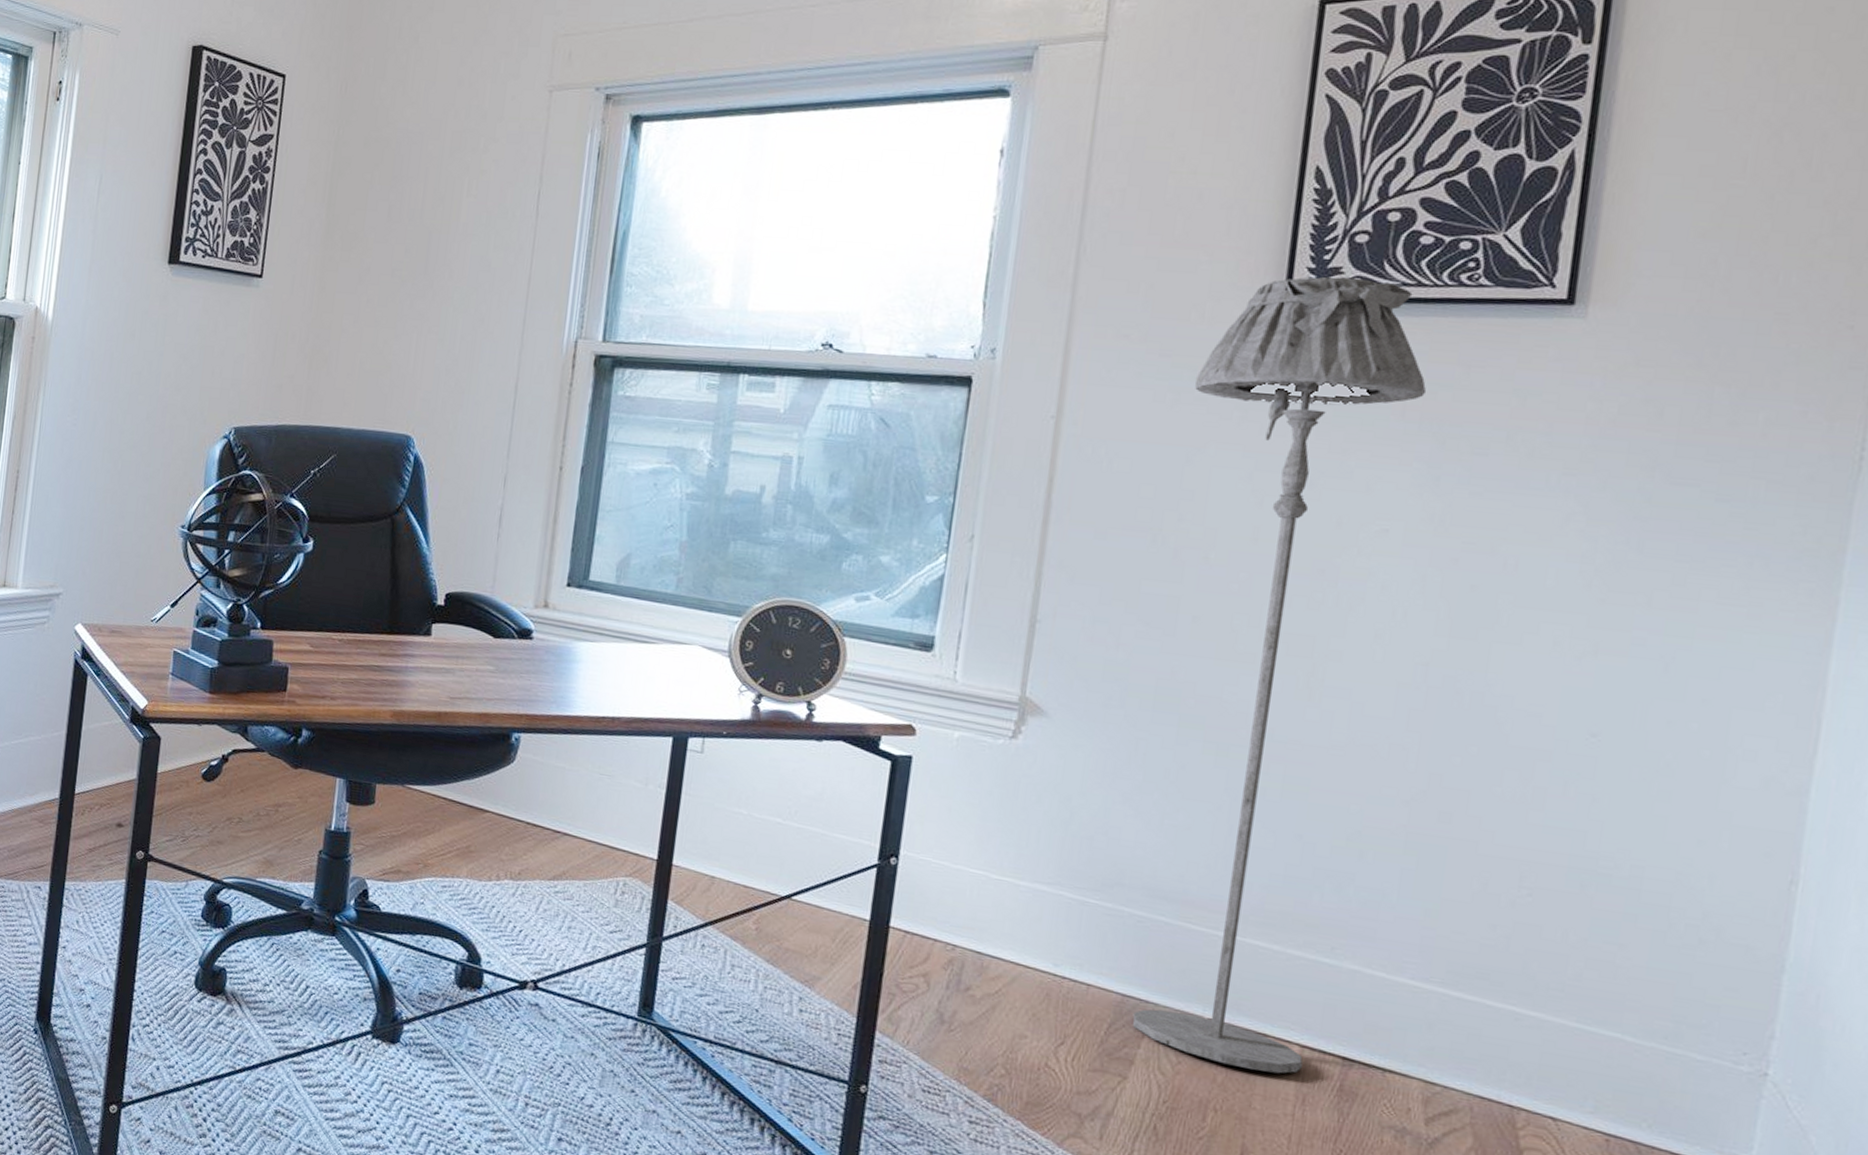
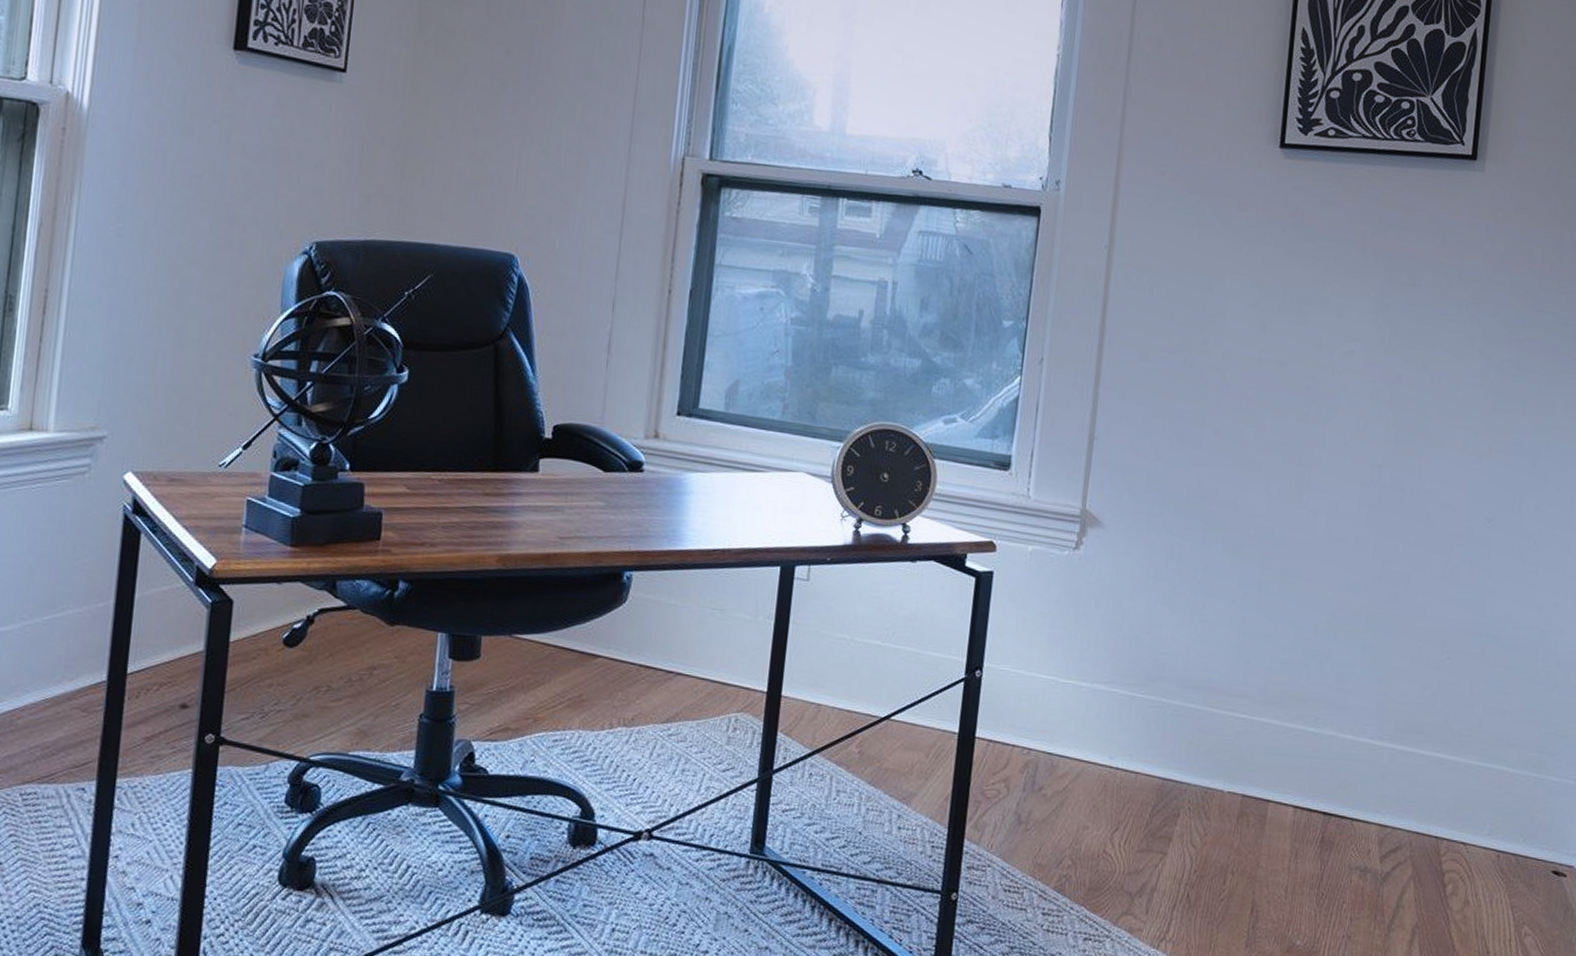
floor lamp: present [1132,276,1427,1074] -> none [1170,126,1380,834]

